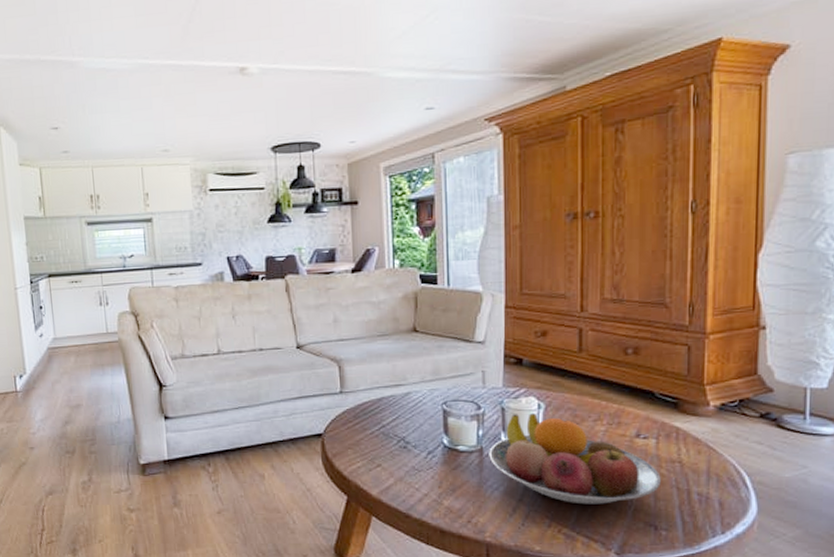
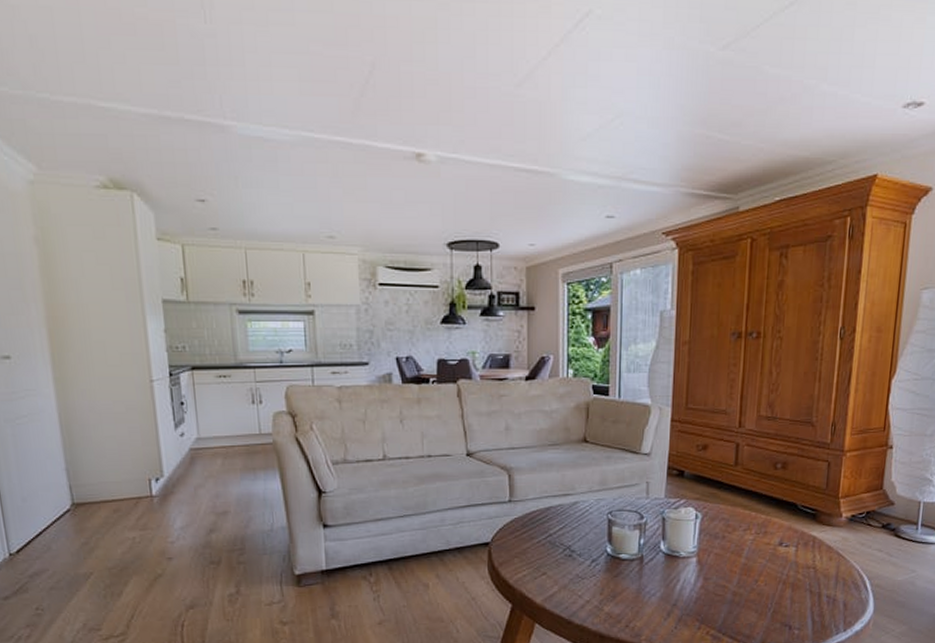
fruit bowl: present [489,413,661,505] -> none [648,523,797,608]

